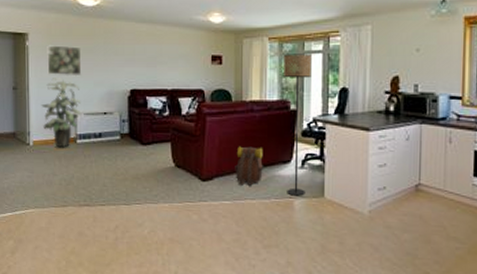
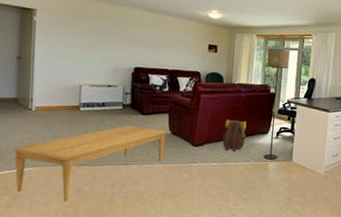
coffee table: none [15,158,169,248] -> present [14,125,166,202]
indoor plant: present [40,78,81,147] -> none [45,51,86,113]
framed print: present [47,45,82,77] -> none [54,22,90,52]

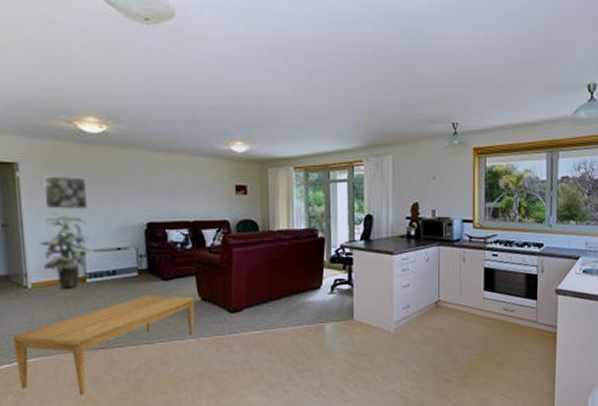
indoor plant: none [45,51,86,113] -> present [38,212,90,288]
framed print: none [54,22,90,52] -> present [43,176,88,210]
backpack: present [222,119,247,151] -> none [265,275,295,314]
floor lamp: present [263,48,290,160] -> none [310,183,338,321]

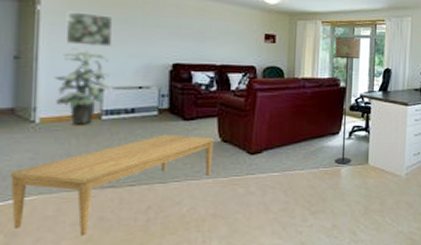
floor lamp: none [310,183,338,321] -> present [335,36,361,164]

